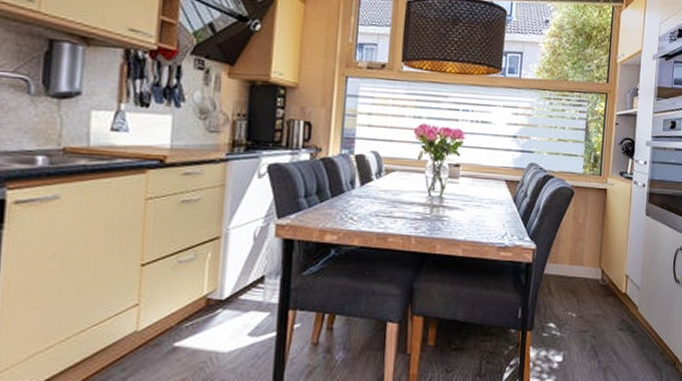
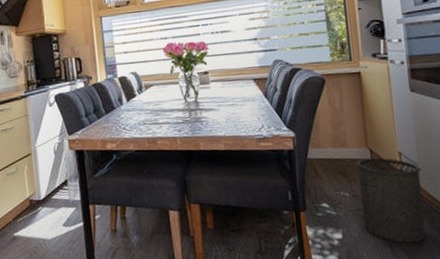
trash can: none [583,279,642,368] -> present [355,157,426,243]

